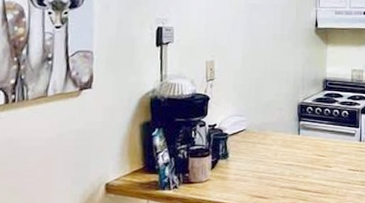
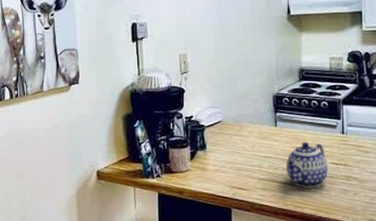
teapot: none [306,149,346,194] -> present [286,142,328,188]

